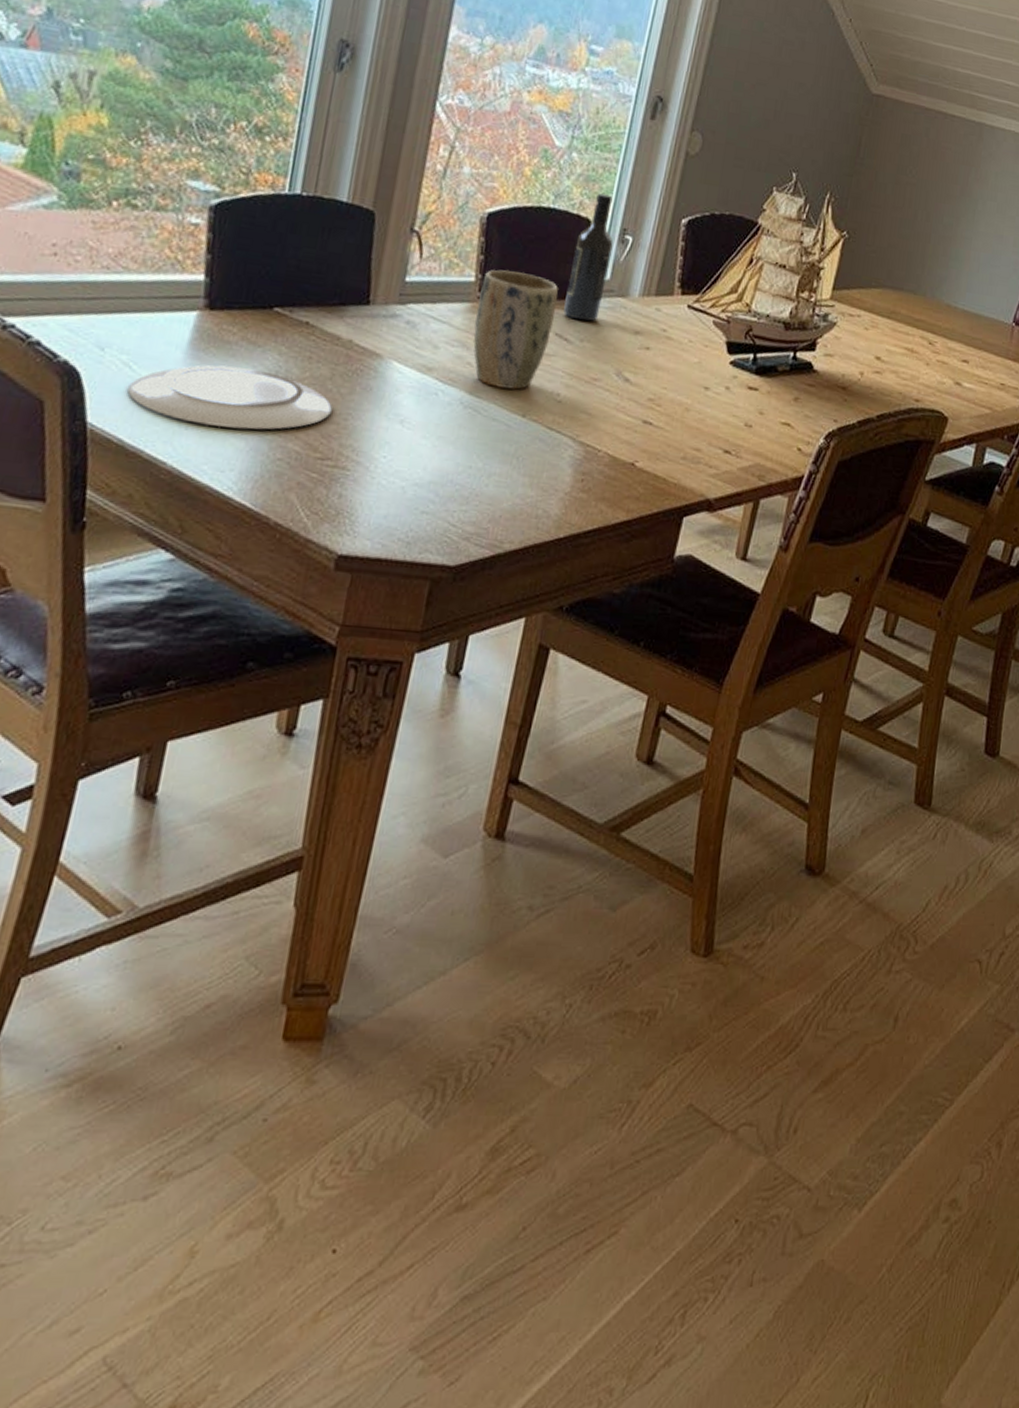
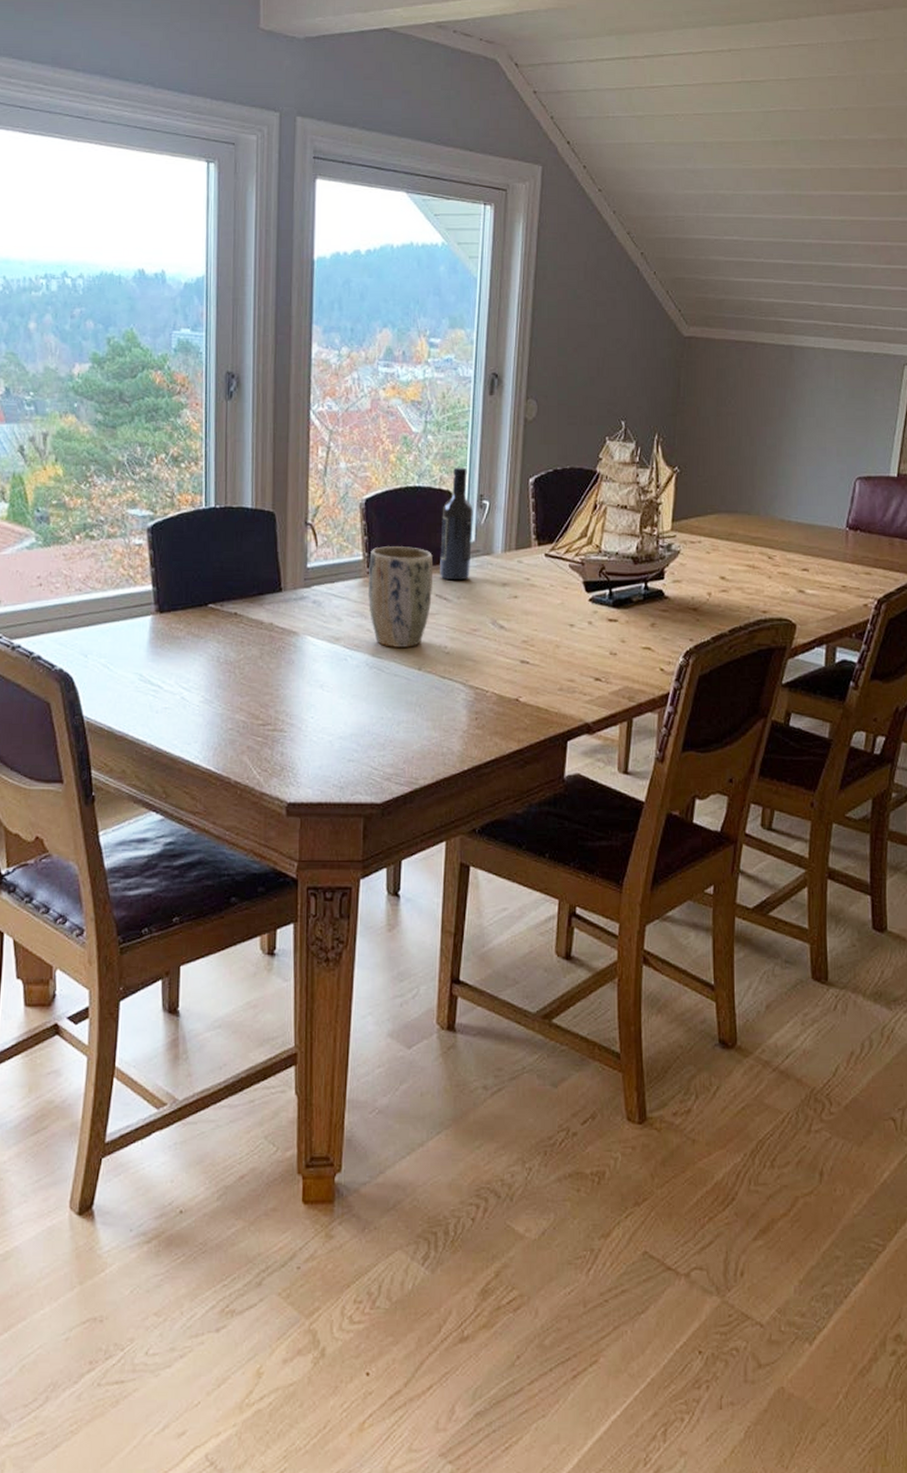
plate: present [127,365,332,430] -> none [109,657,265,708]

